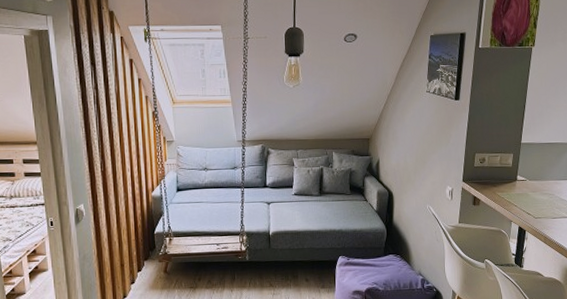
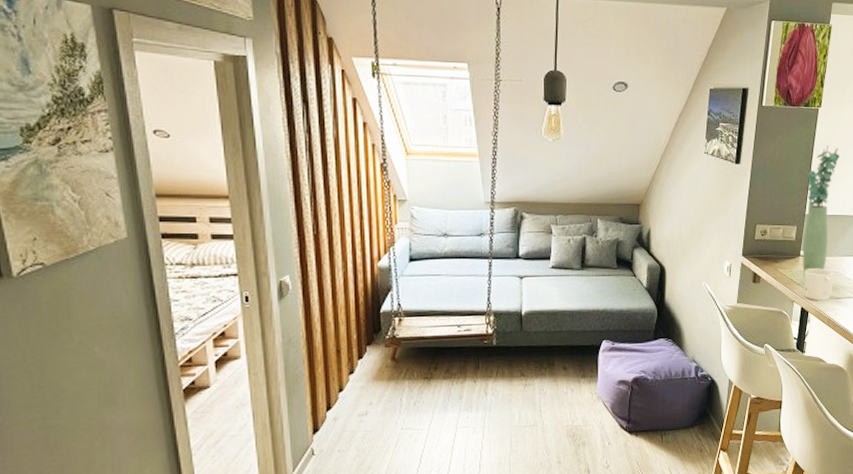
vase: none [519,80,553,201] -> present [802,145,840,279]
mug: none [520,191,550,221] -> present [803,268,834,301]

